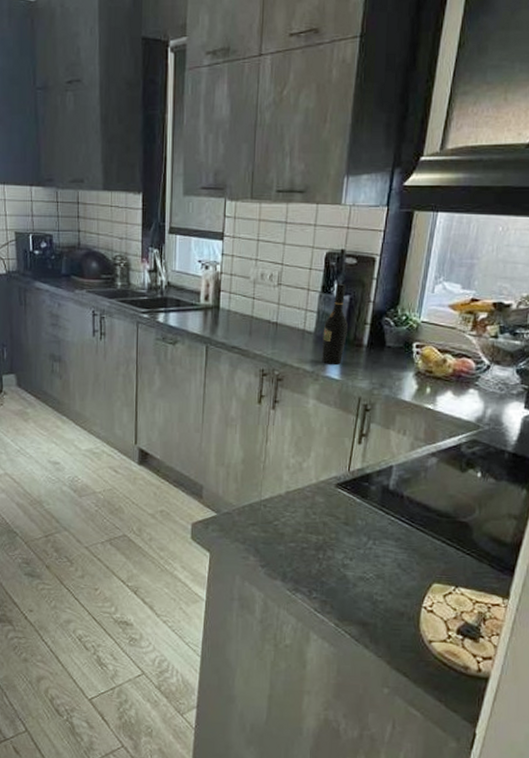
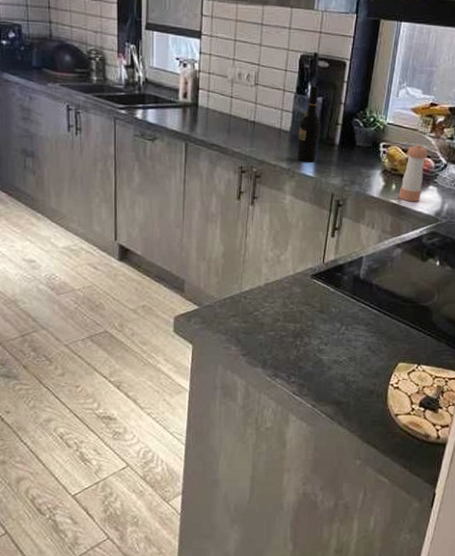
pepper shaker: none [434,344,469,407] -> present [399,145,429,202]

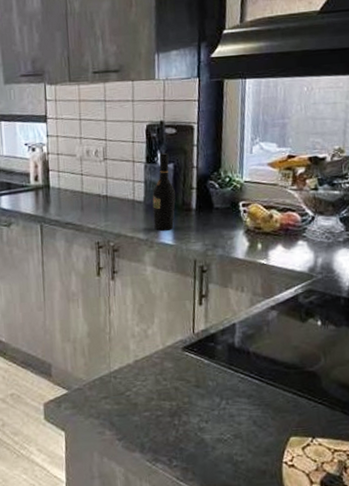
pepper shaker: present [399,145,429,202] -> none [266,199,293,260]

